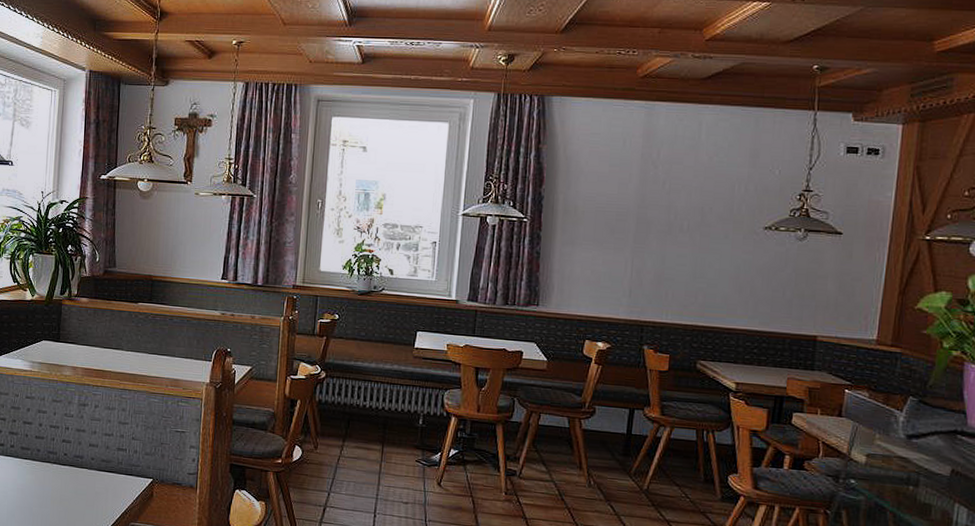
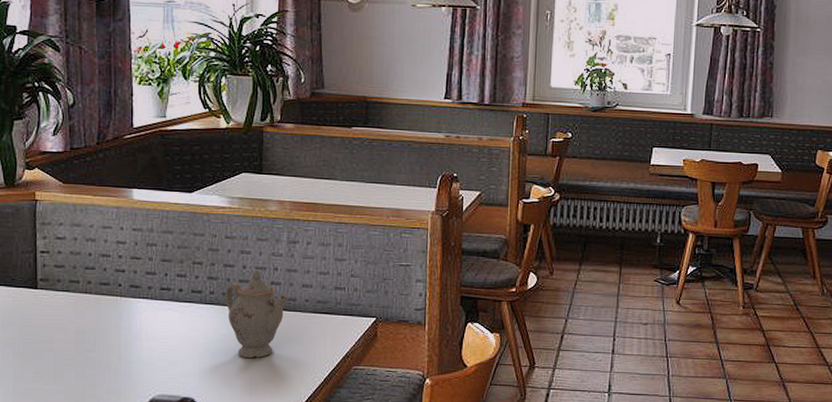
teapot: none [23,427,78,509] -> present [225,268,289,359]

